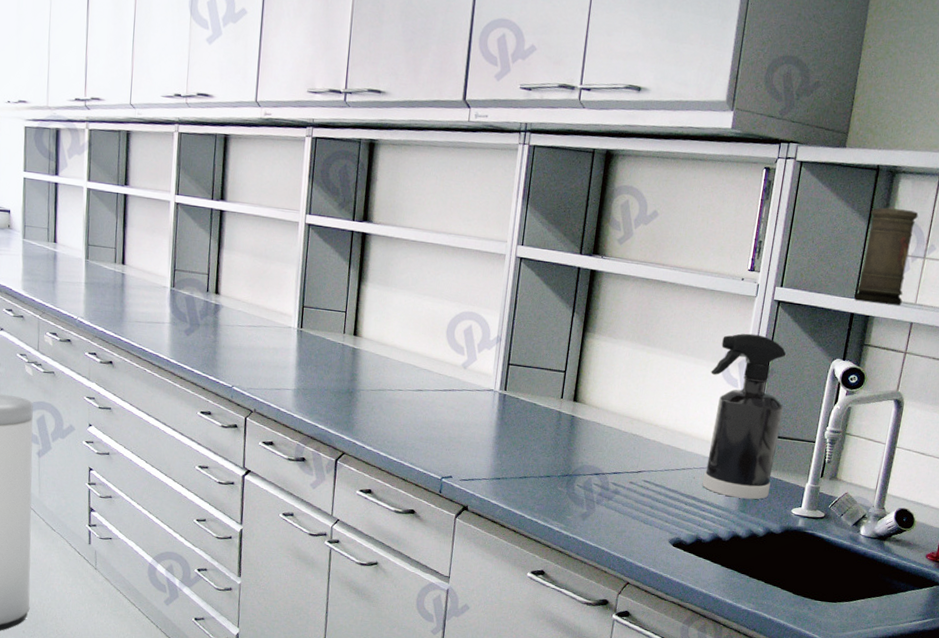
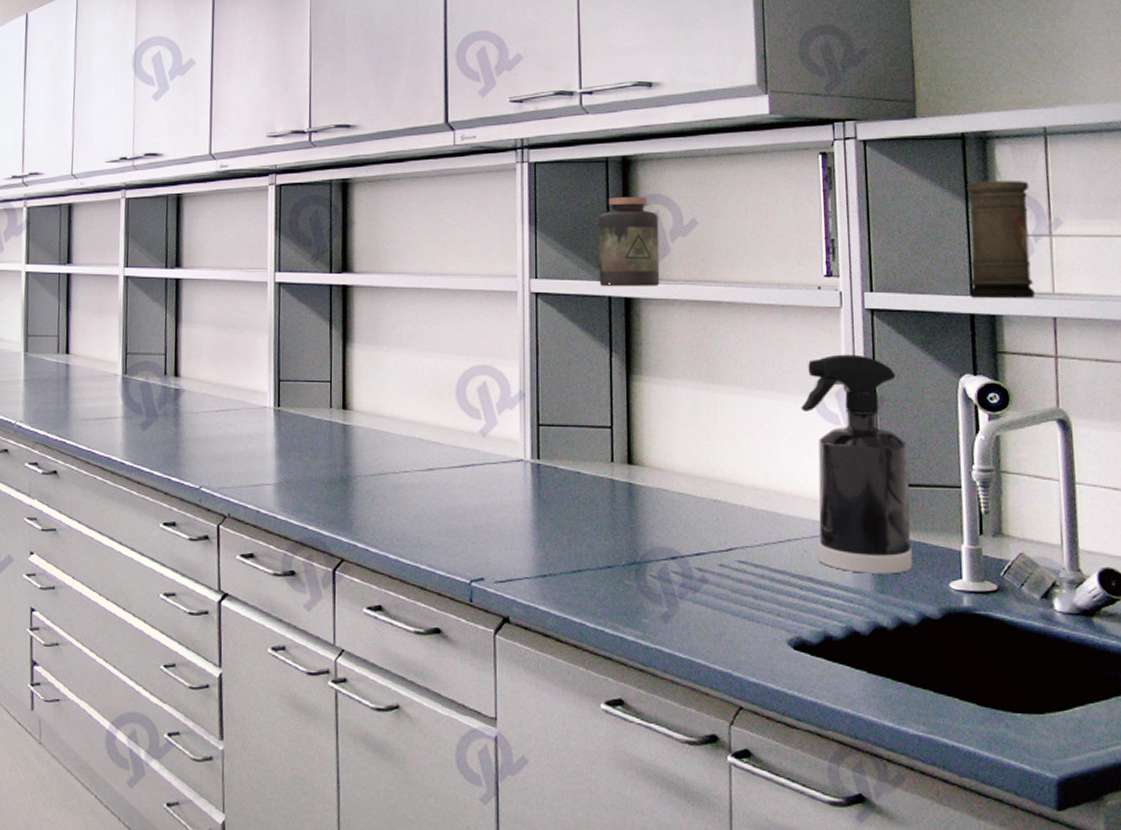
jar: none [572,184,628,263] -> present [598,196,660,287]

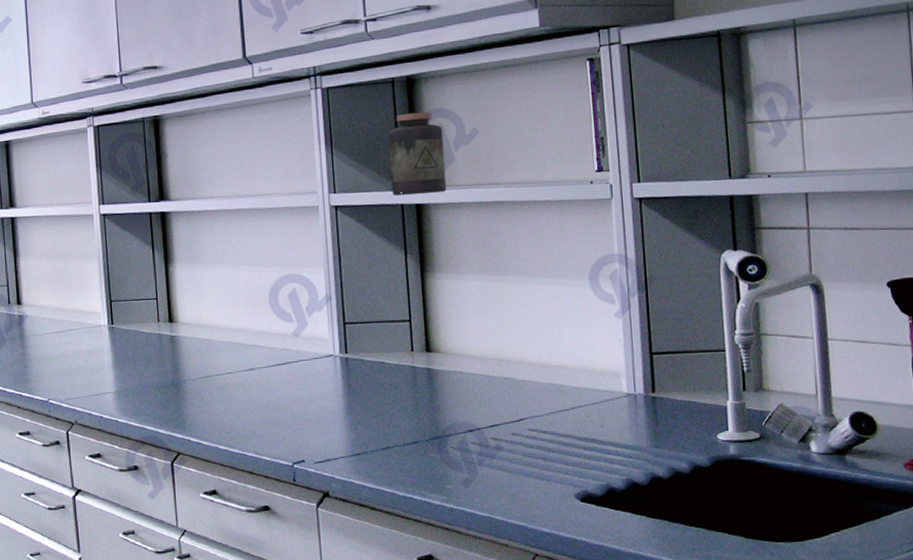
spray bottle: present [801,354,913,574] -> none [579,239,684,432]
container: present [967,181,1035,299] -> none [723,70,788,182]

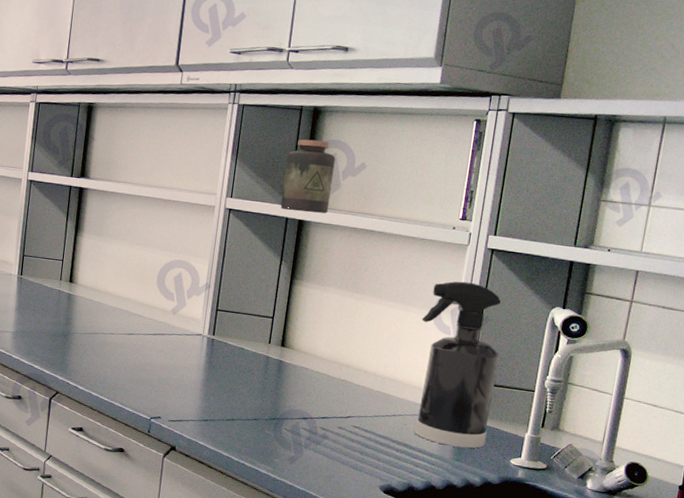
spray bottle: none [579,239,684,432] -> present [414,281,502,448]

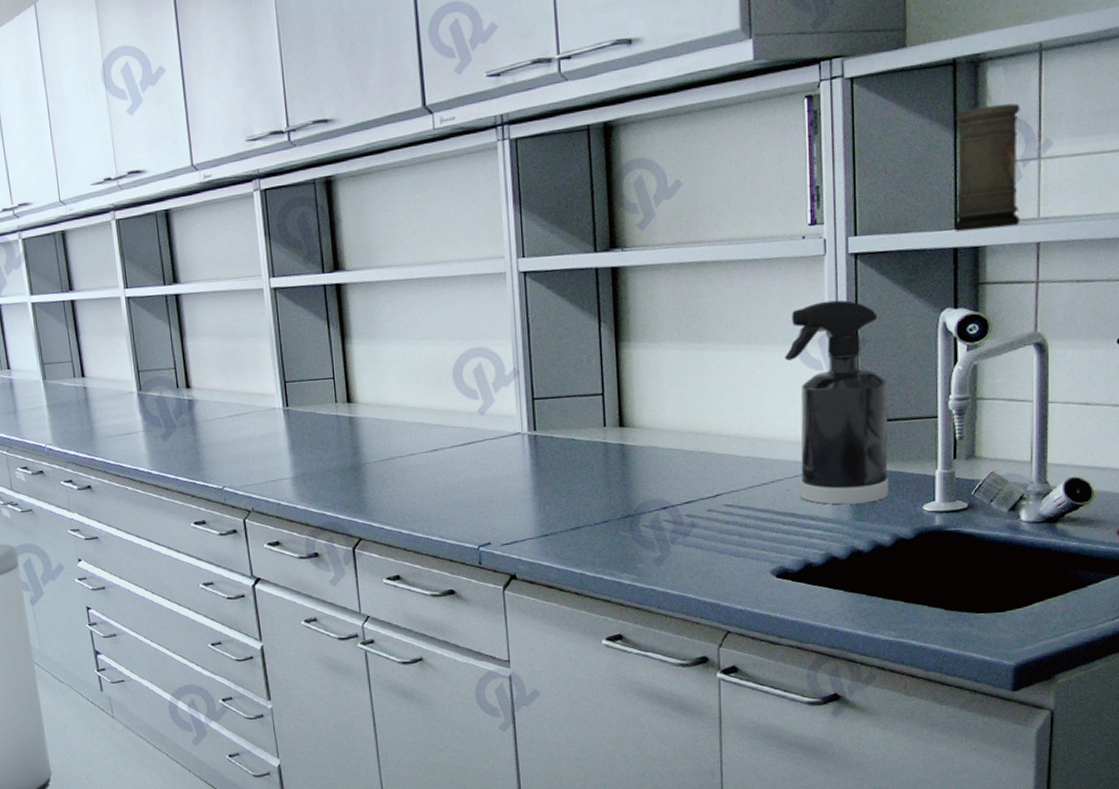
jar: present [280,139,336,214] -> none [582,163,646,259]
container: none [573,156,642,255] -> present [954,103,1021,233]

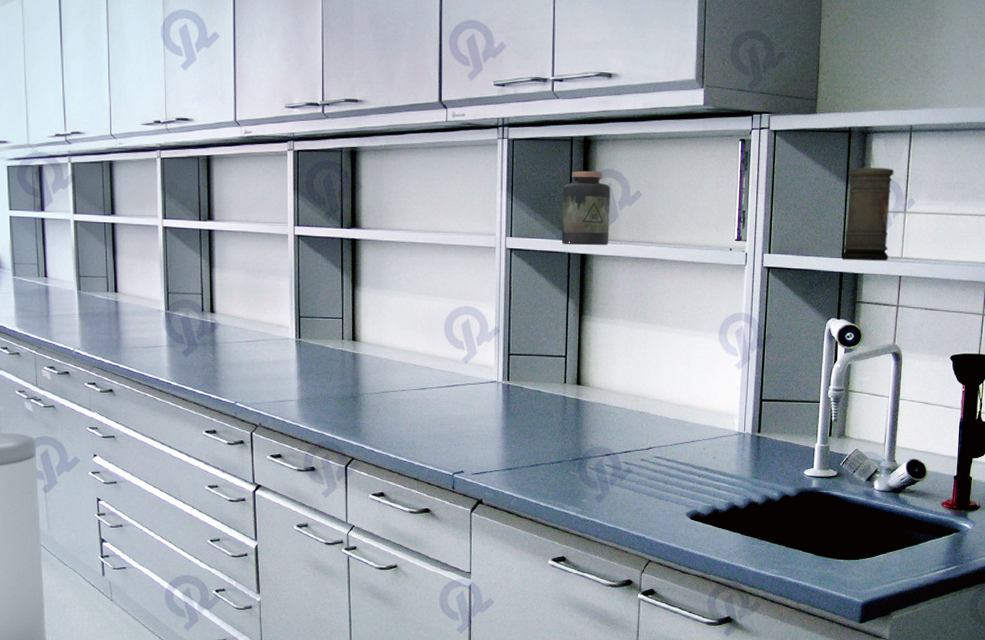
jar: none [582,163,646,259] -> present [561,170,611,246]
spray bottle: present [784,300,890,505] -> none [709,302,786,465]

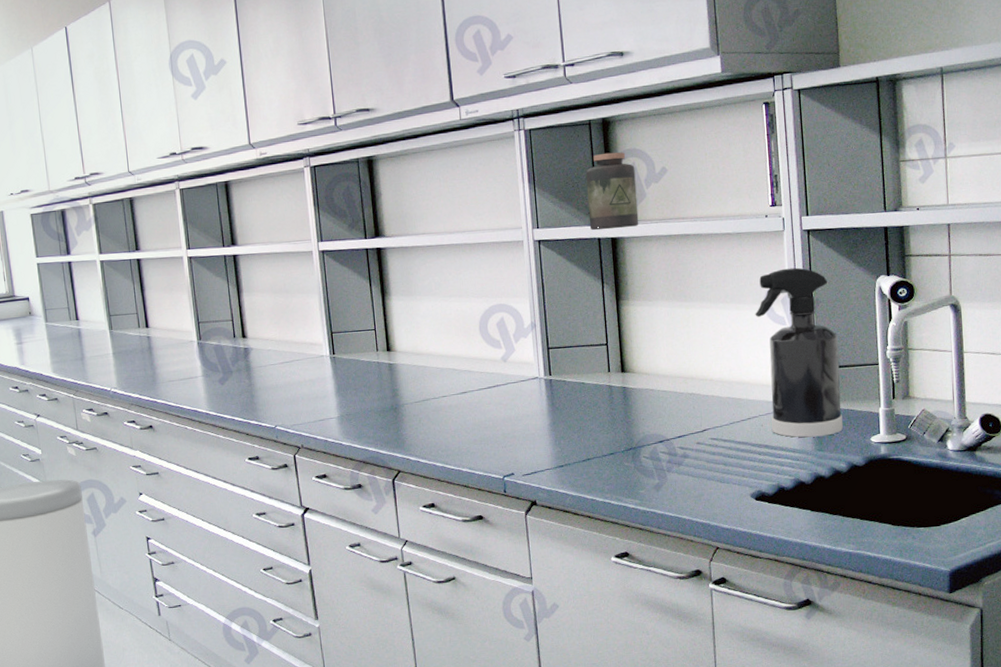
spray bottle: none [709,302,786,465] -> present [755,267,843,438]
container: present [841,167,894,262] -> none [880,114,934,215]

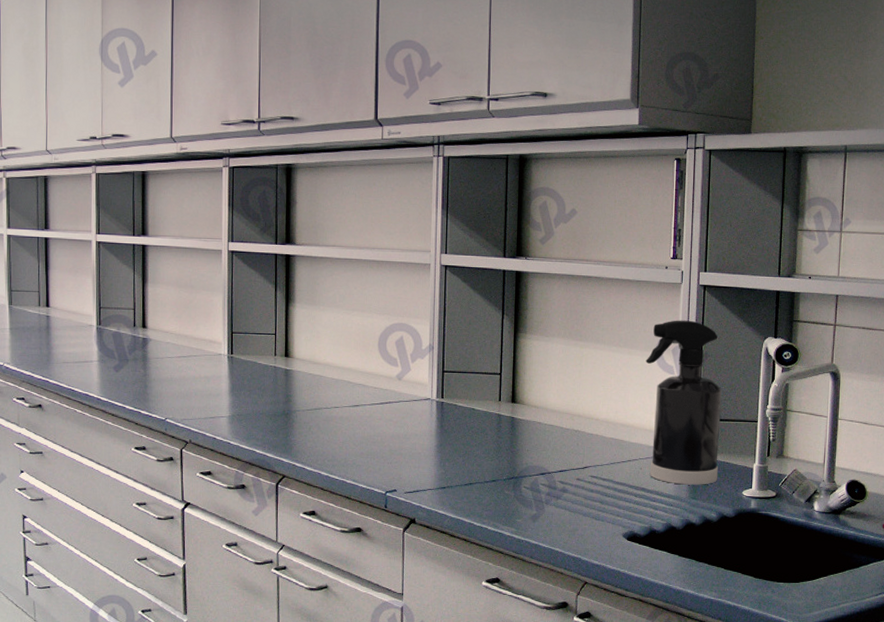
jar: present [585,152,639,231] -> none [496,188,546,263]

